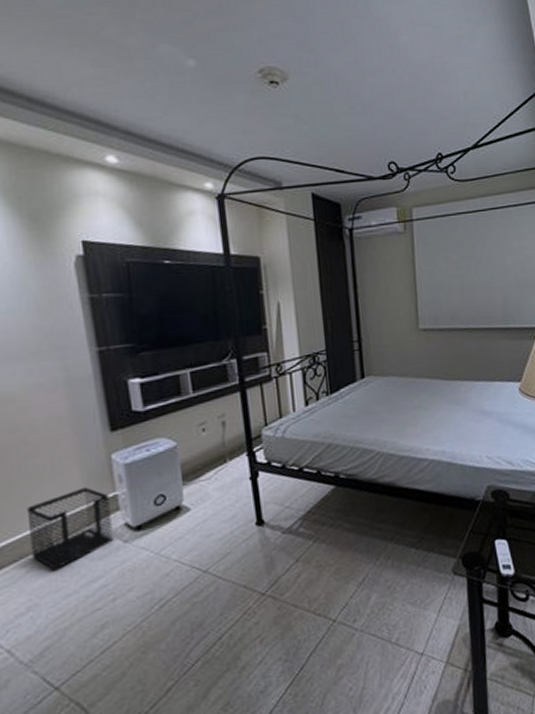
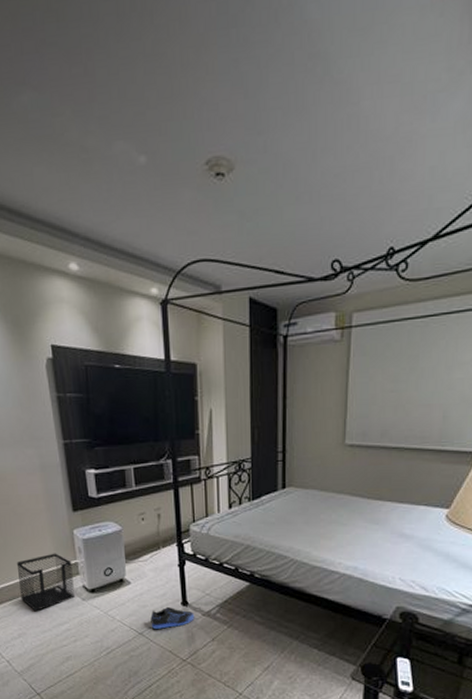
sneaker: none [217,530,273,562] -> present [150,606,195,629]

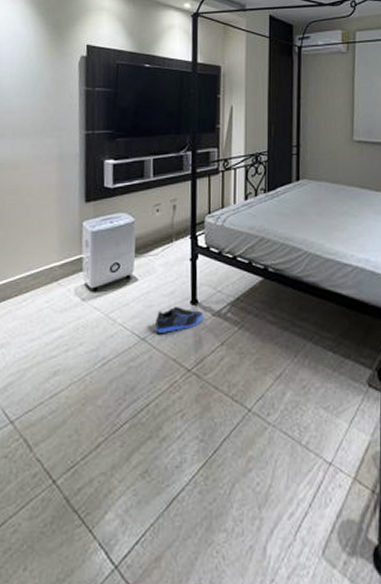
wastebasket: present [16,553,75,611] -> none [11,247,76,314]

